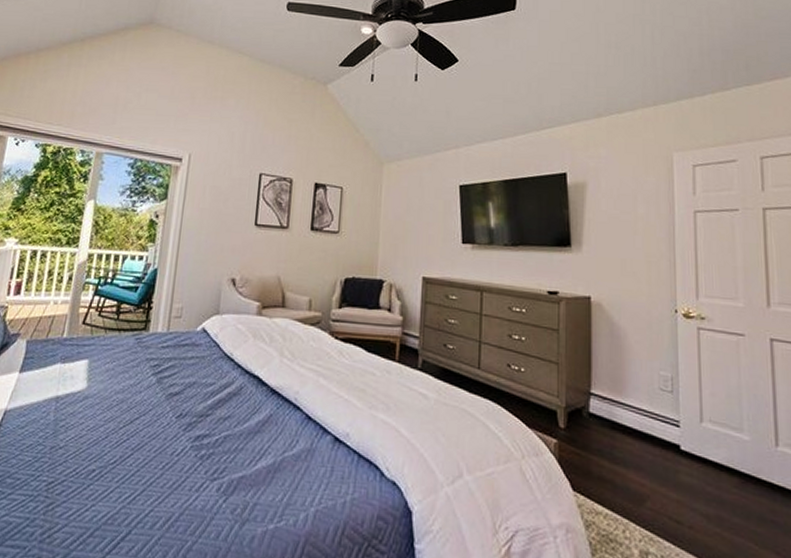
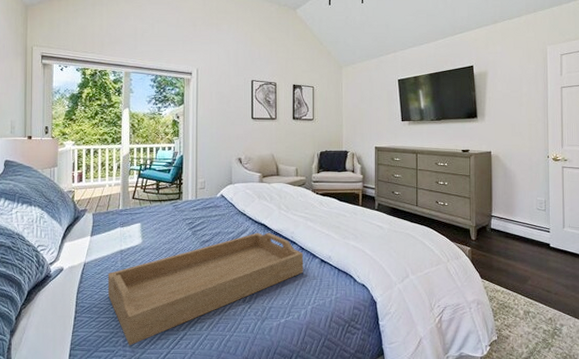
serving tray: none [30,387,310,543] -> present [107,232,304,346]

